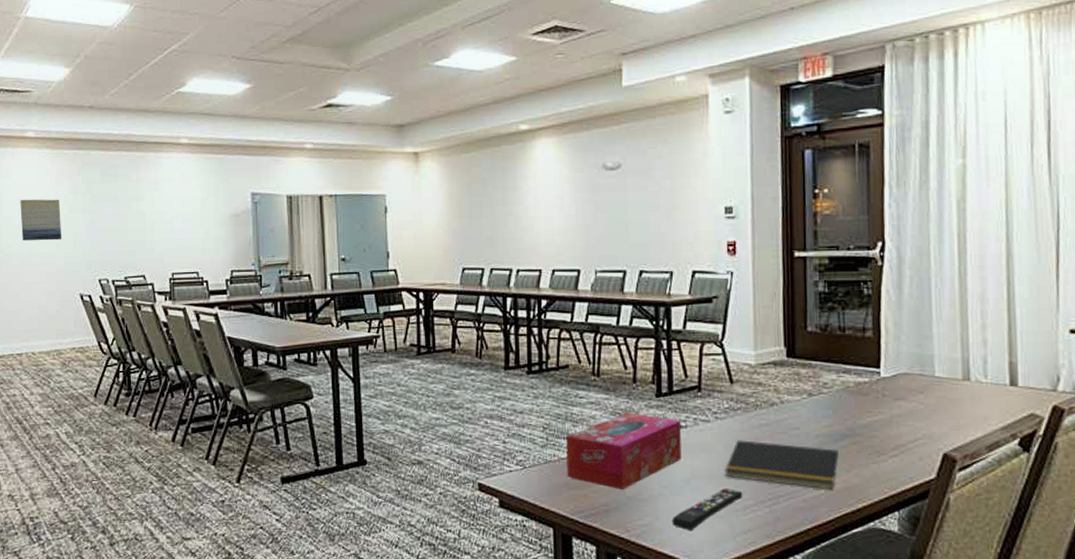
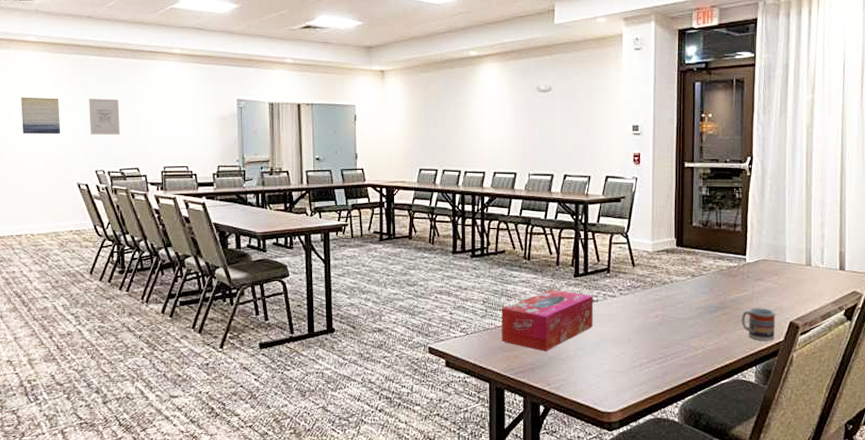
wall art: none [91,198,125,239] -> present [89,99,121,135]
remote control: present [671,489,743,530] -> none [584,350,640,383]
notepad: present [724,440,839,490] -> none [626,311,713,351]
cup: none [877,435,924,478] -> present [741,308,775,341]

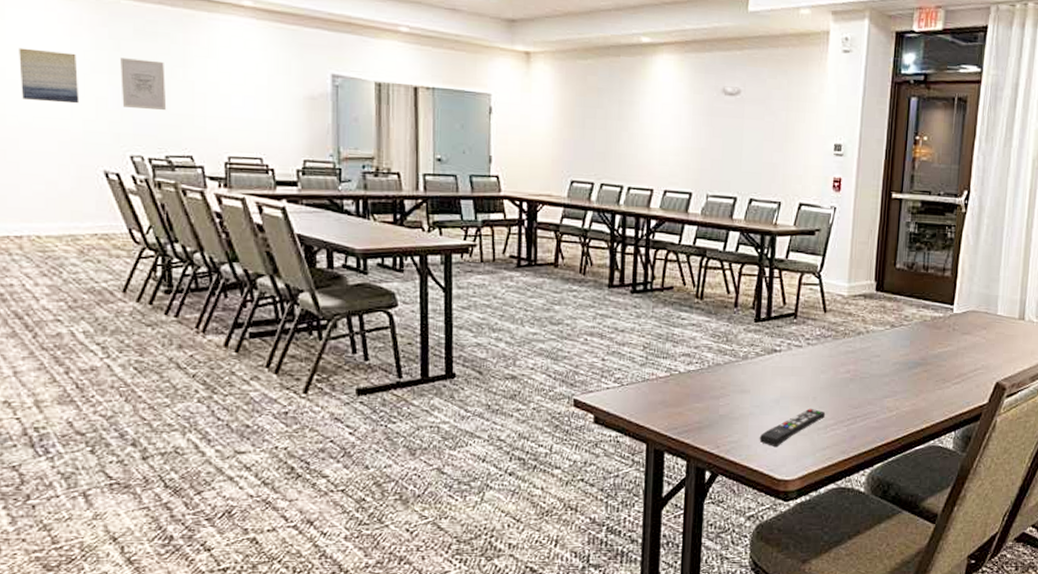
tissue box: present [502,289,593,351] -> none [664,335,775,408]
remote control: none [584,350,640,383] -> present [759,409,826,446]
cup: present [741,308,775,341] -> none [943,365,981,403]

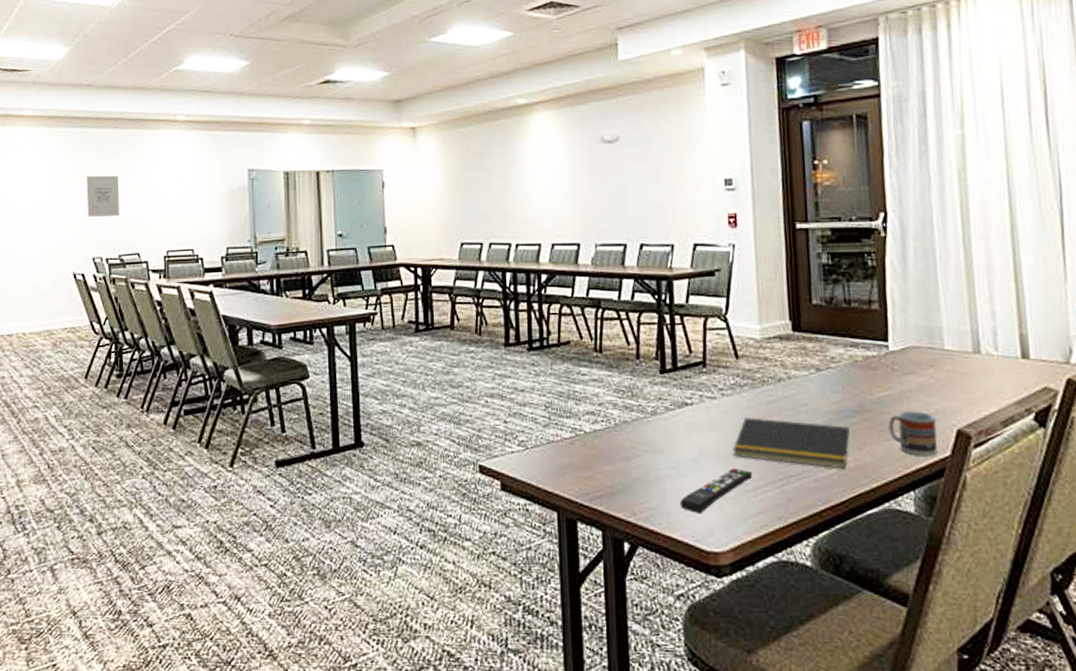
wall art: present [19,47,80,104] -> none [15,177,57,219]
notepad: none [811,365,911,412] -> present [732,417,850,469]
cup: none [943,365,981,403] -> present [888,411,937,456]

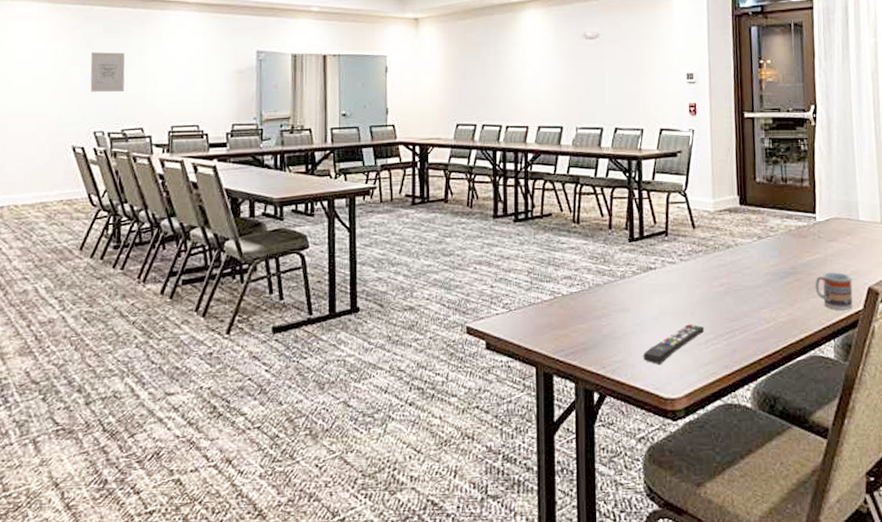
notepad: present [732,417,850,469] -> none [688,279,784,323]

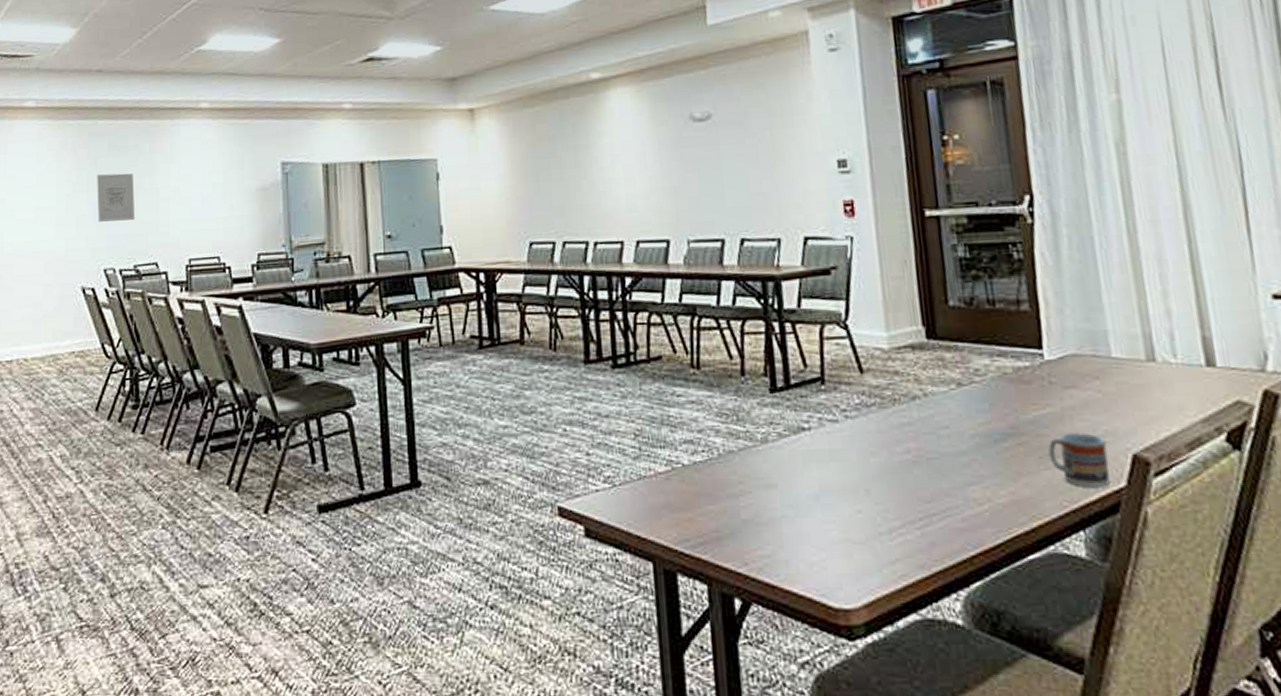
remote control: present [643,324,705,364] -> none [799,506,887,561]

